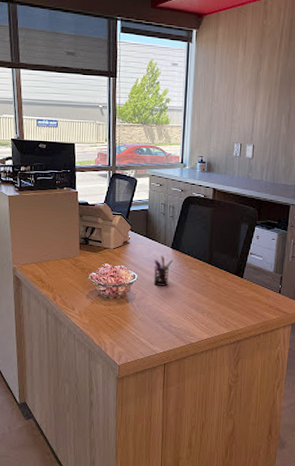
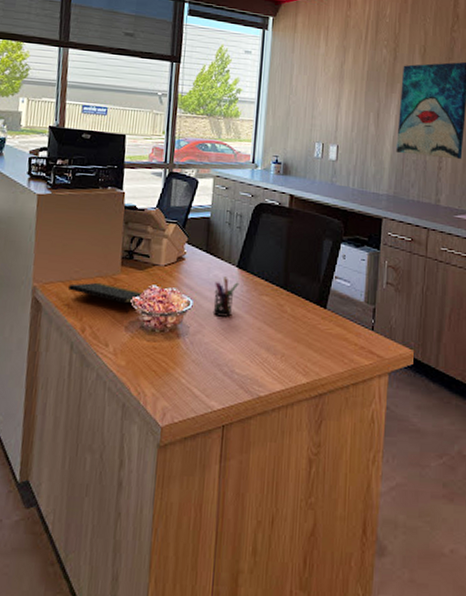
notepad: none [40,263,97,285] -> present [68,282,142,313]

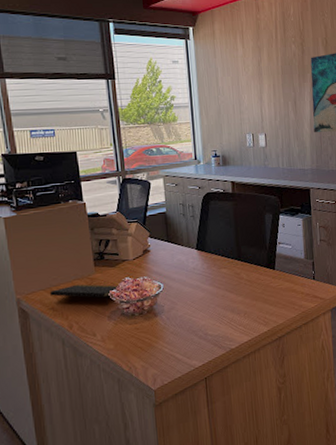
pen holder: present [213,277,239,317] -> none [179,259,200,293]

